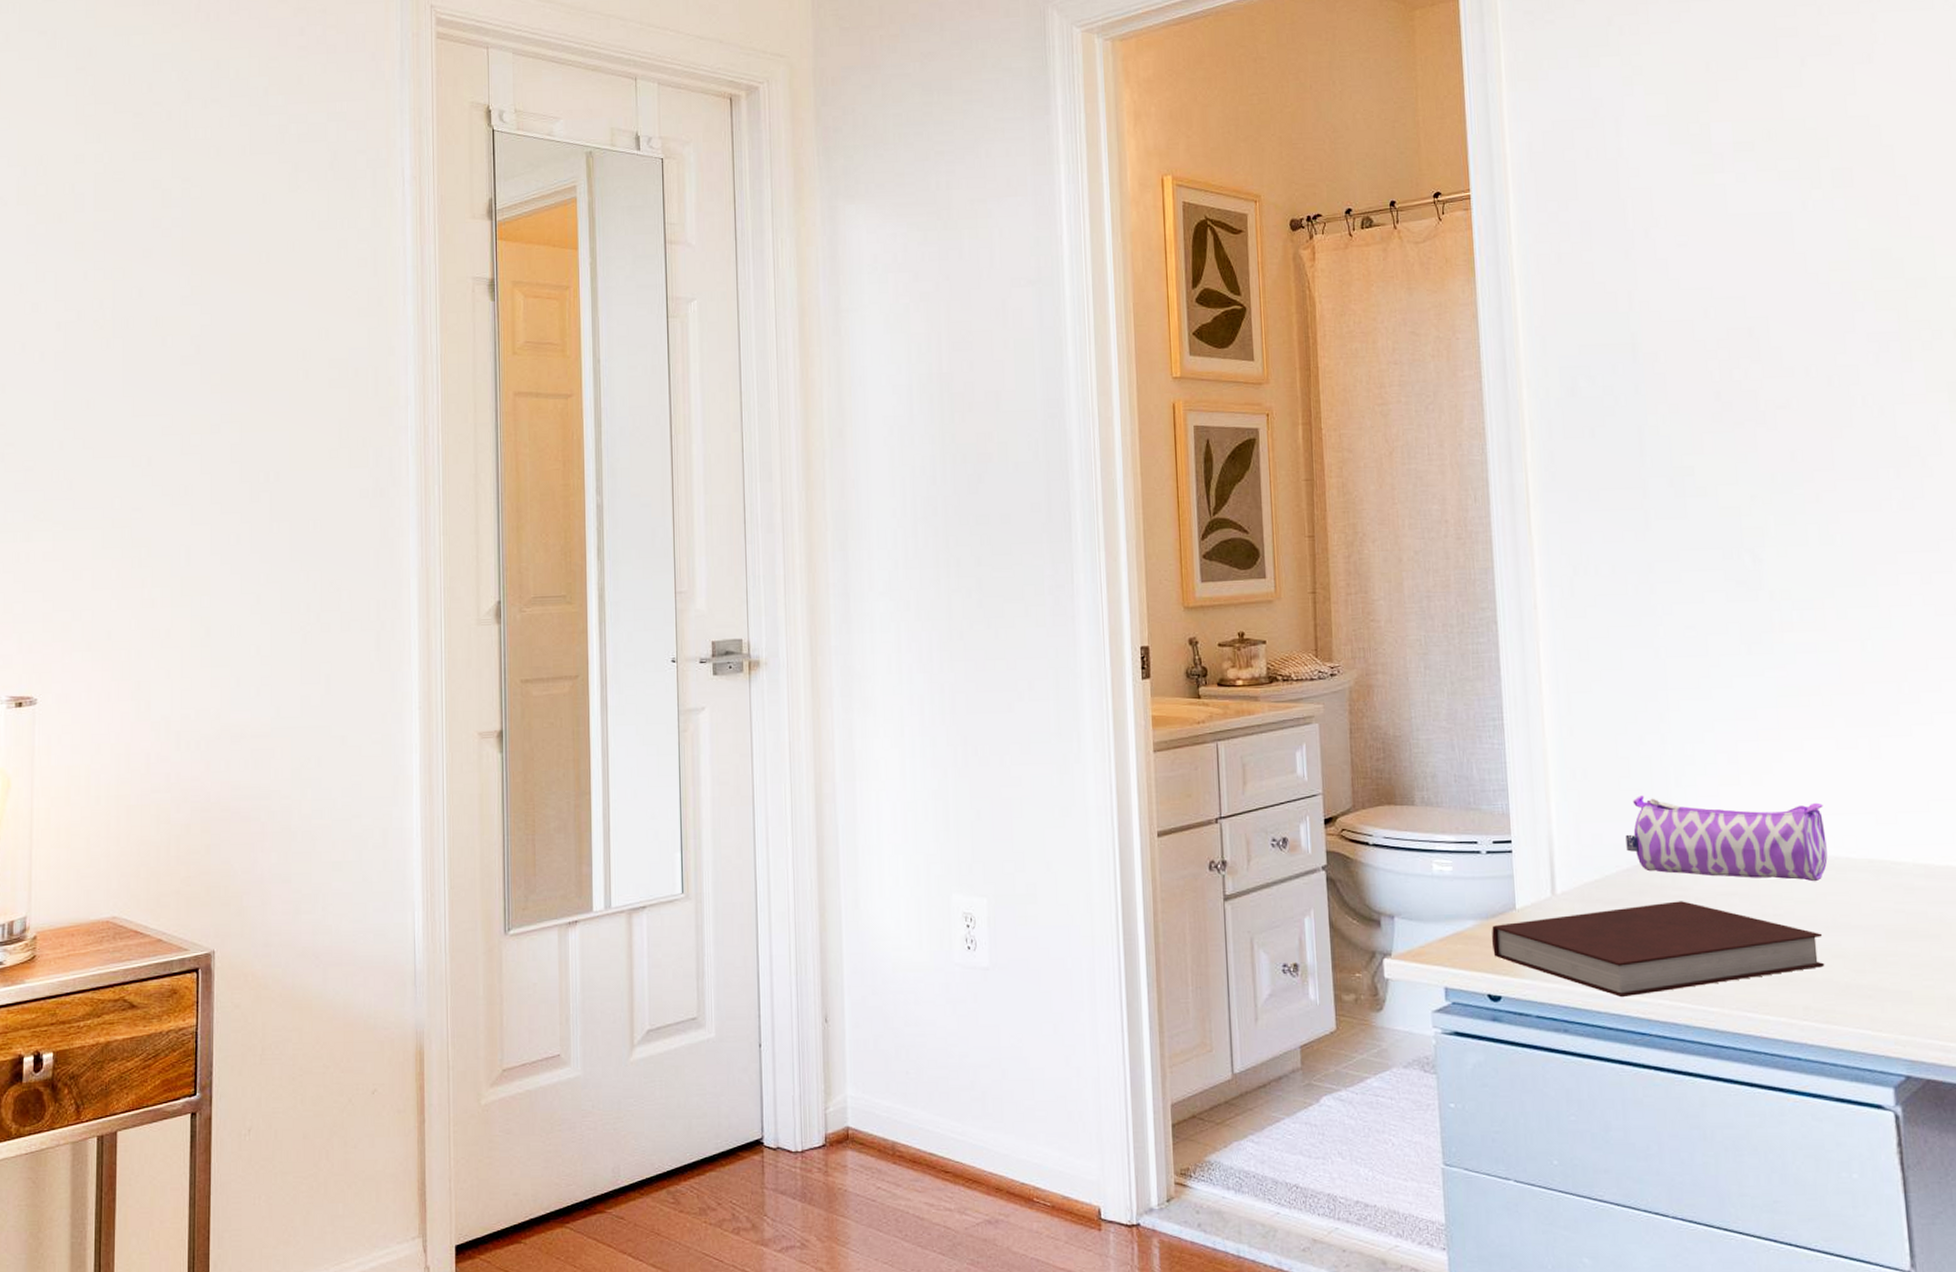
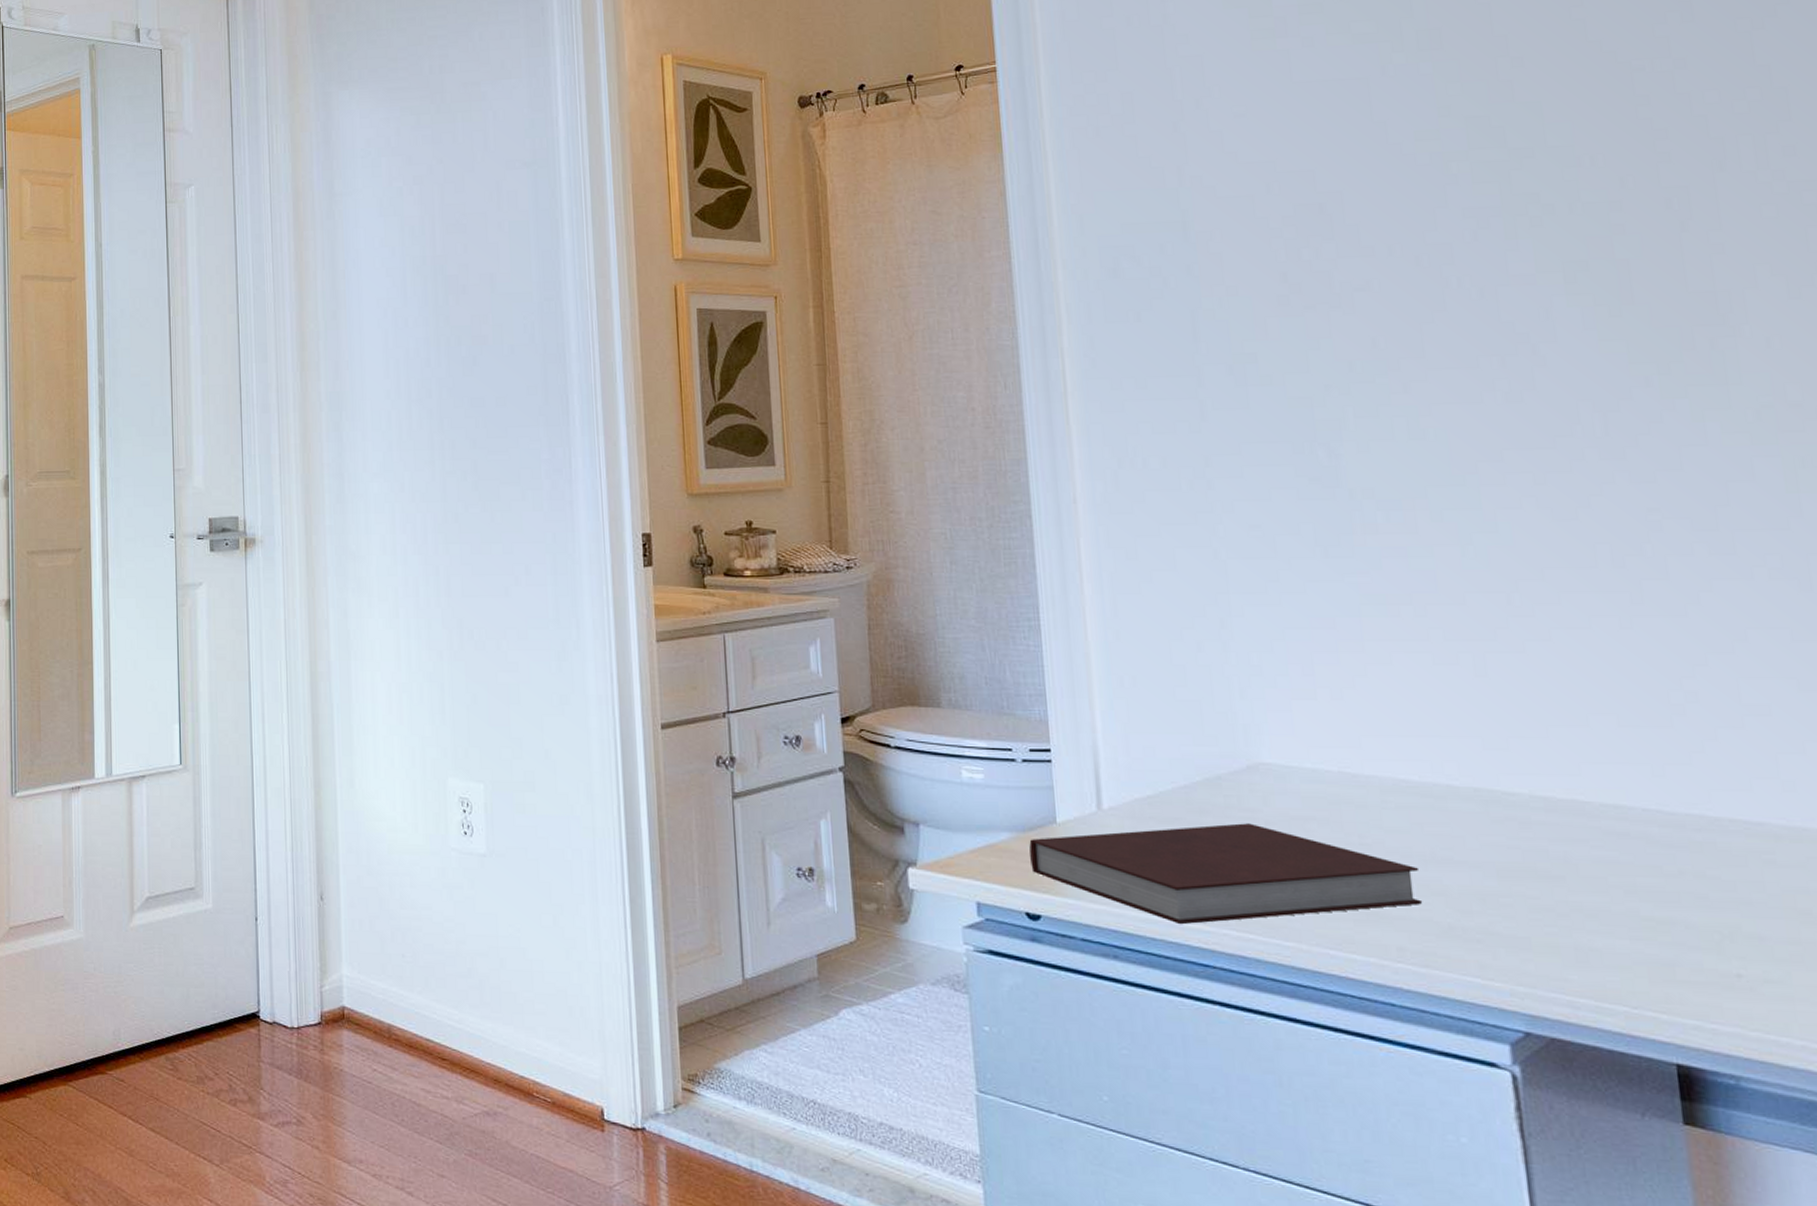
pencil case: present [1625,795,1828,882] -> none [1182,707,1424,810]

